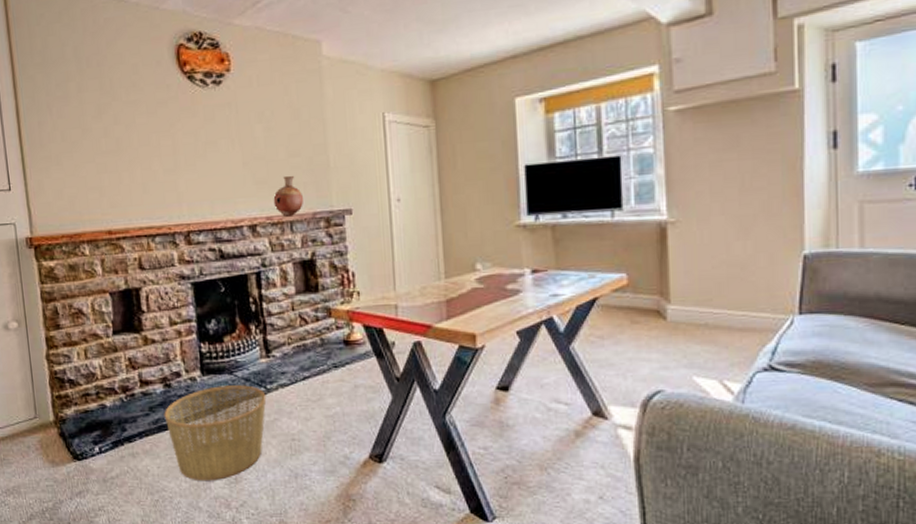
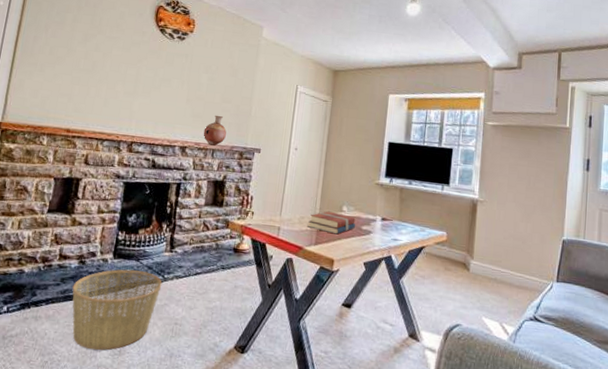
books: none [433,273,498,302] -> present [308,211,356,235]

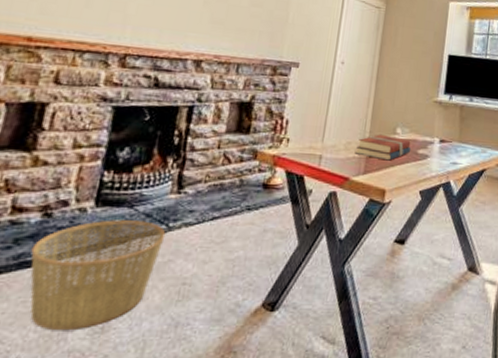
vase: present [203,115,227,147] -> none [225,21,256,60]

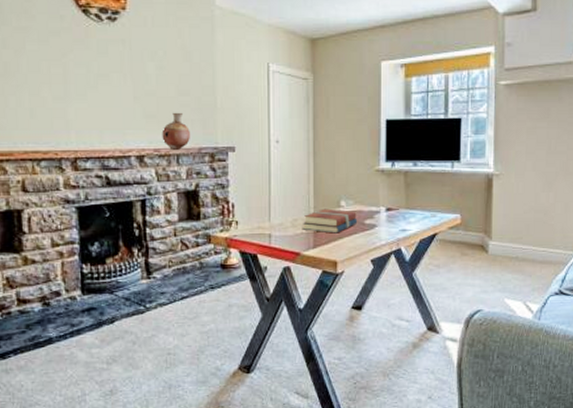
basket: present [30,220,166,330] -> none [41,304,145,394]
vase: none [225,21,256,60] -> present [162,112,190,151]

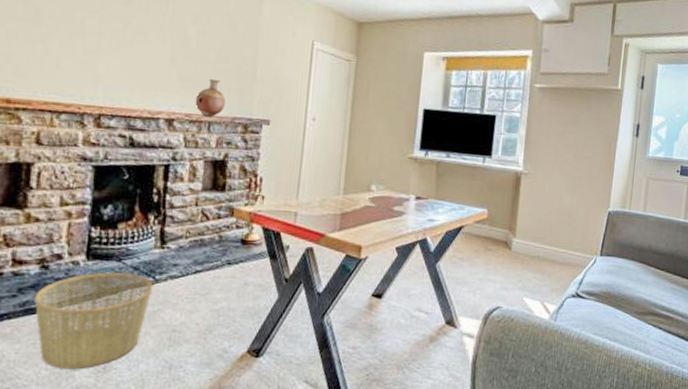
basket: none [41,304,145,394] -> present [34,272,154,369]
books: present [303,208,358,234] -> none [330,191,387,218]

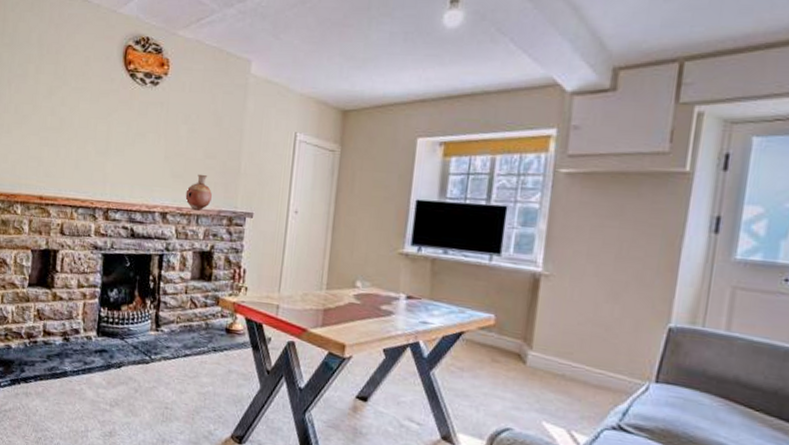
basket: present [34,272,154,369] -> none [58,348,150,431]

